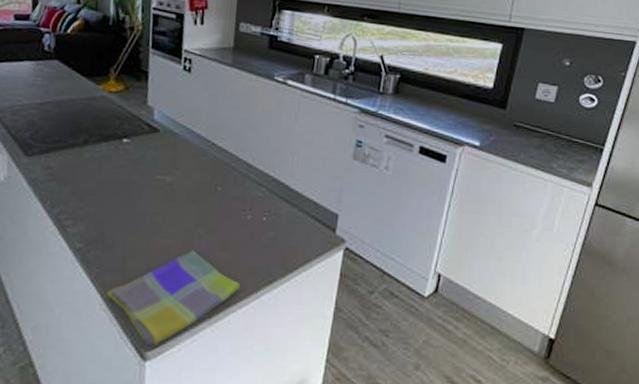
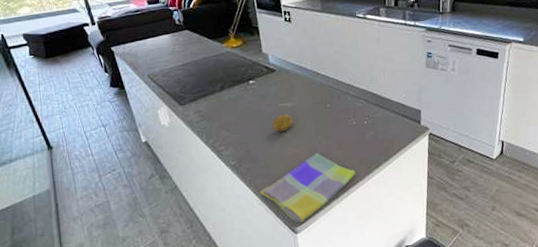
fruit: none [141,191,170,214] -> present [272,114,293,132]

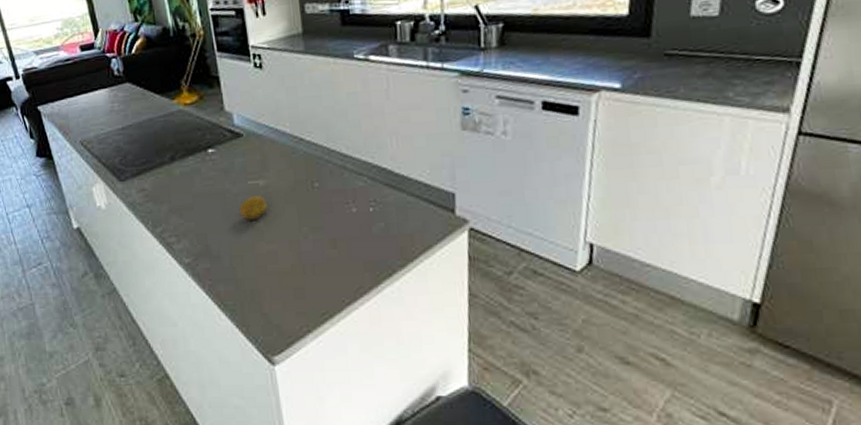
dish towel: present [260,153,356,223] -> none [223,251,358,350]

